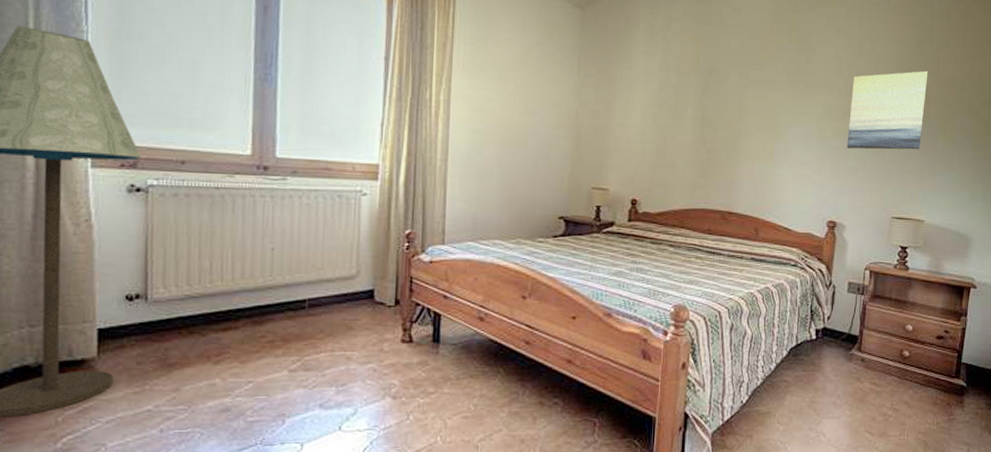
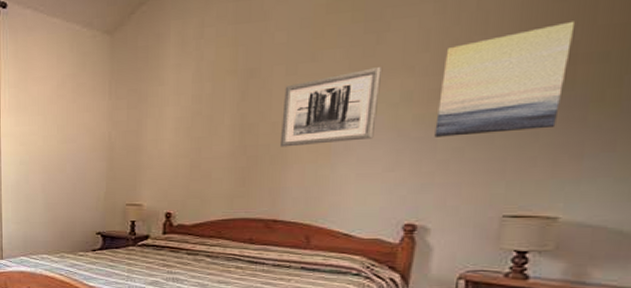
wall art: none [734,83,810,145] -> present [279,67,381,147]

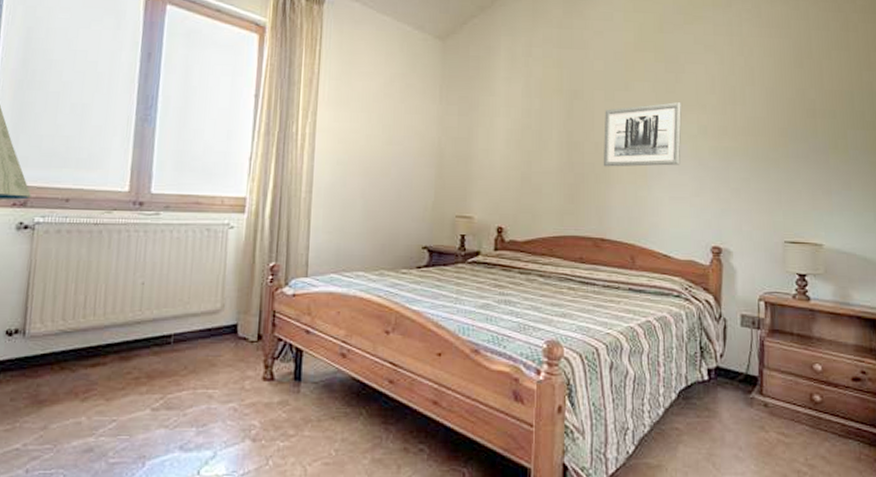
wall art: present [434,21,576,137] -> none [726,84,811,169]

